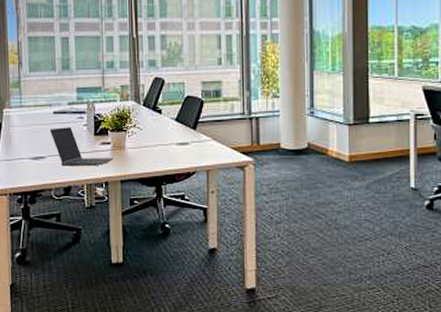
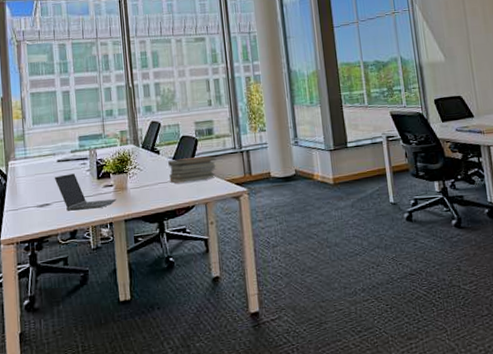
book stack: none [169,120,223,147] -> present [167,155,217,183]

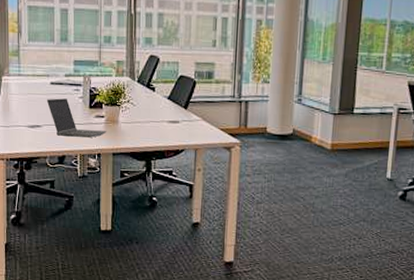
book stack: present [167,155,217,183] -> none [162,99,213,125]

